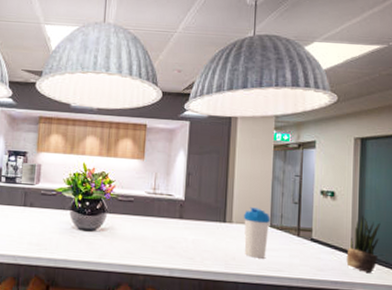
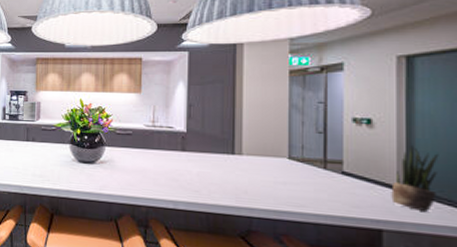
water bottle: present [244,207,270,259] -> none [256,138,288,193]

